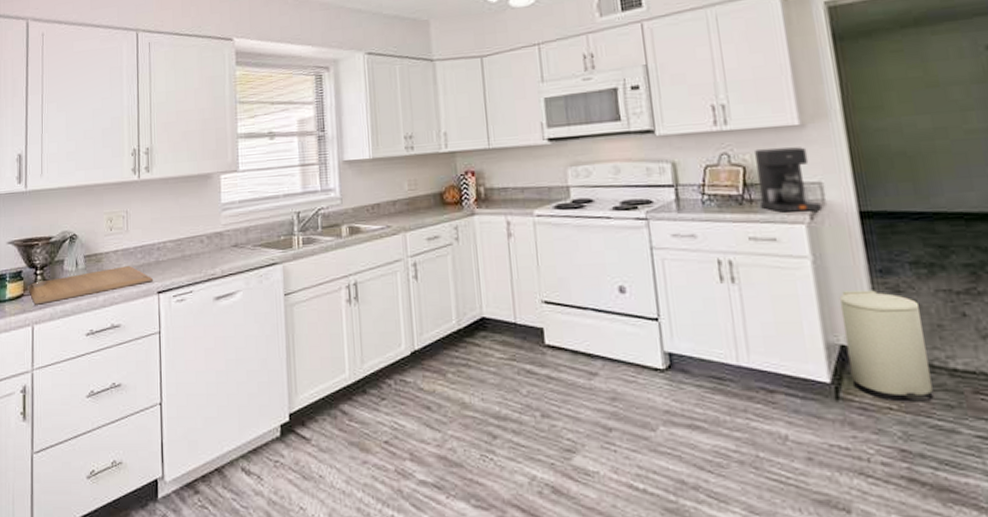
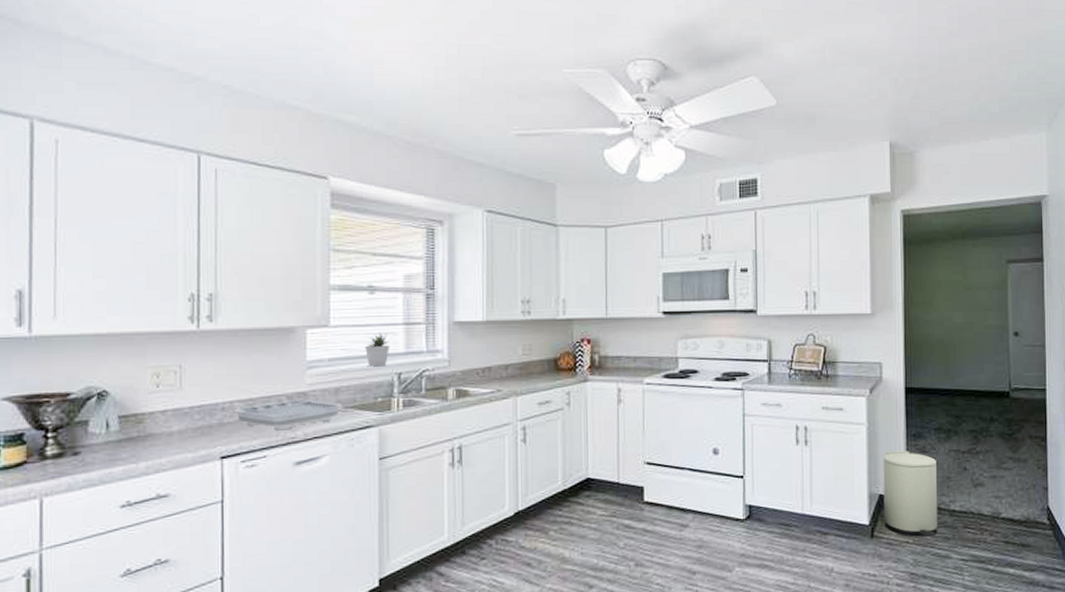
chopping board: present [27,266,154,305] -> none [32,428,216,474]
dish rack: none [166,238,252,268] -> present [233,398,343,431]
potted plant: none [268,175,289,207] -> present [365,333,390,367]
coffee maker: present [755,146,823,213] -> none [834,331,880,387]

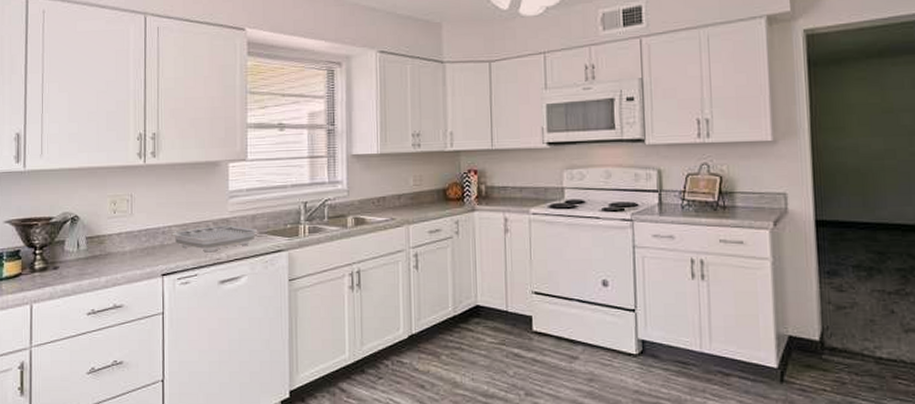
potted plant: present [365,333,390,367] -> none [276,166,297,197]
pedal bin: present [883,450,937,537] -> none [791,289,861,385]

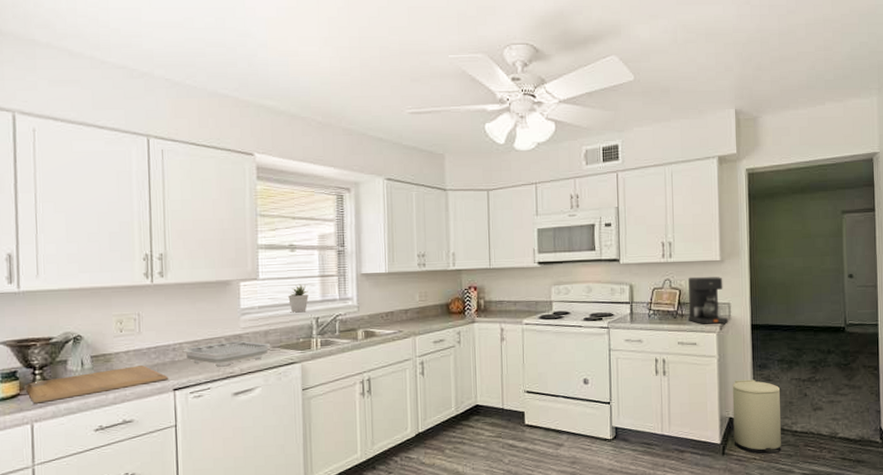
chopping board: none [25,249,158,284] -> present [23,365,169,404]
potted plant: none [276,166,297,197] -> present [288,284,309,313]
coffee maker: none [731,160,785,219] -> present [688,276,729,325]
pedal bin: none [791,289,861,385] -> present [732,379,781,454]

